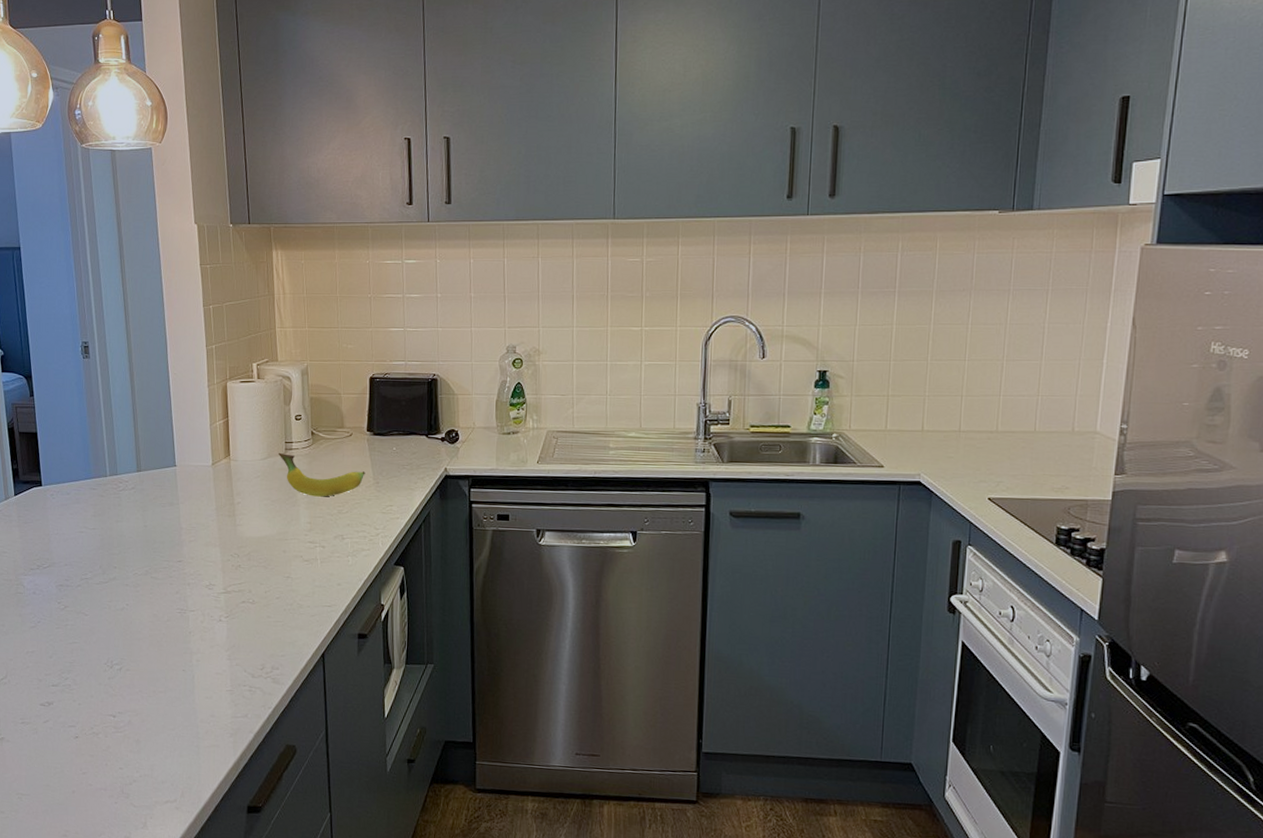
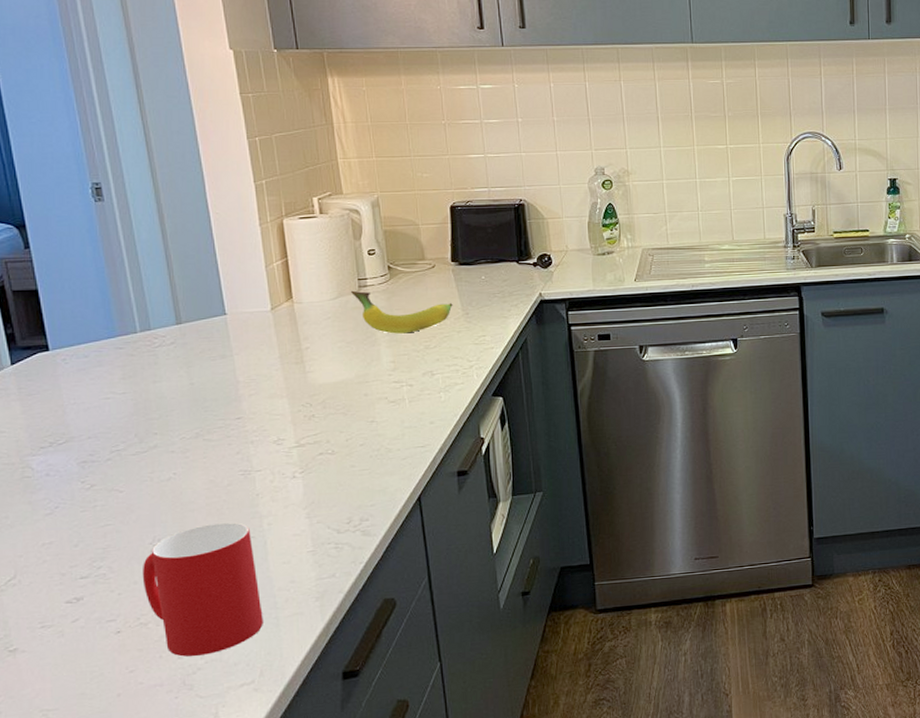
cup: none [97,653,187,770] -> present [142,522,263,657]

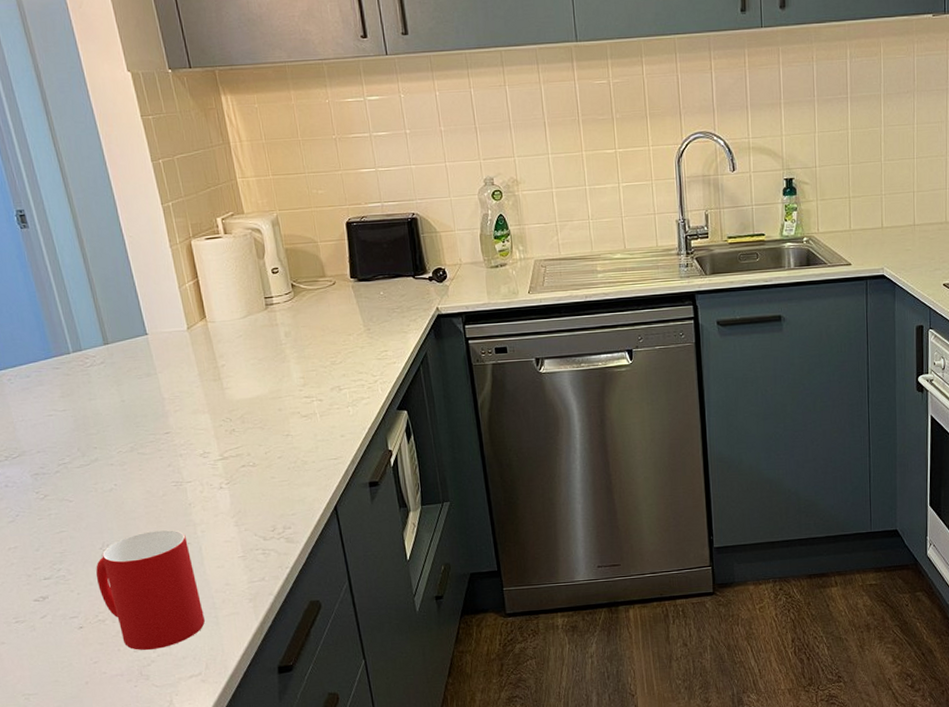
fruit: present [351,290,453,334] -> none [259,309,355,351]

